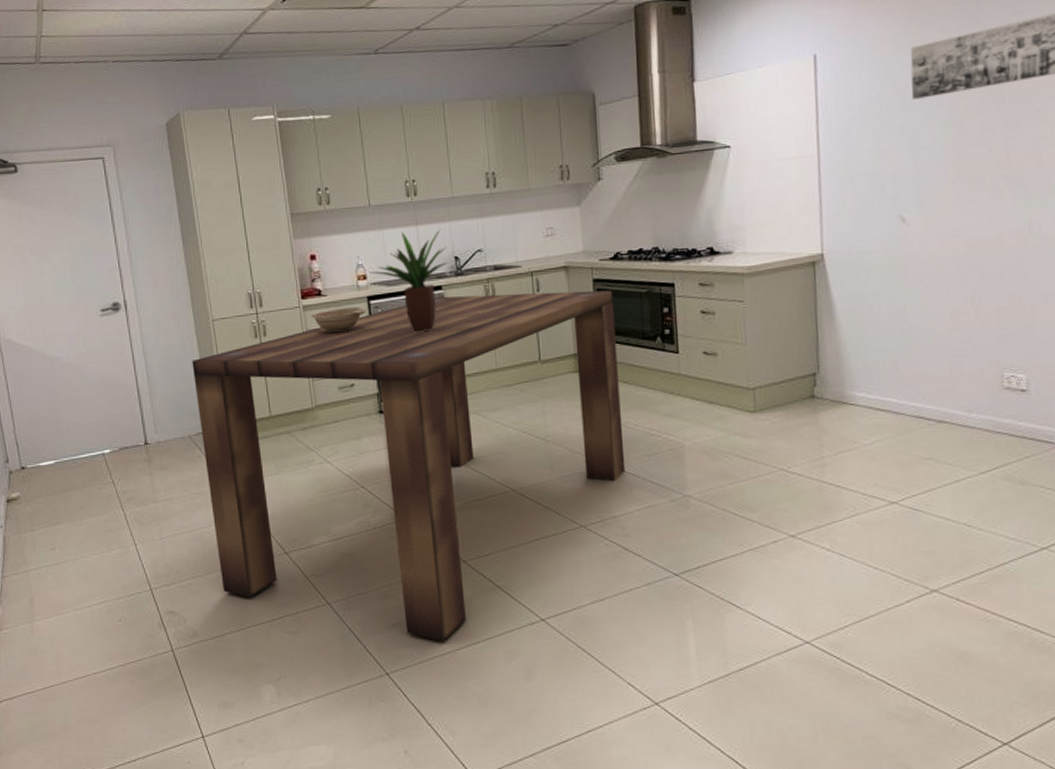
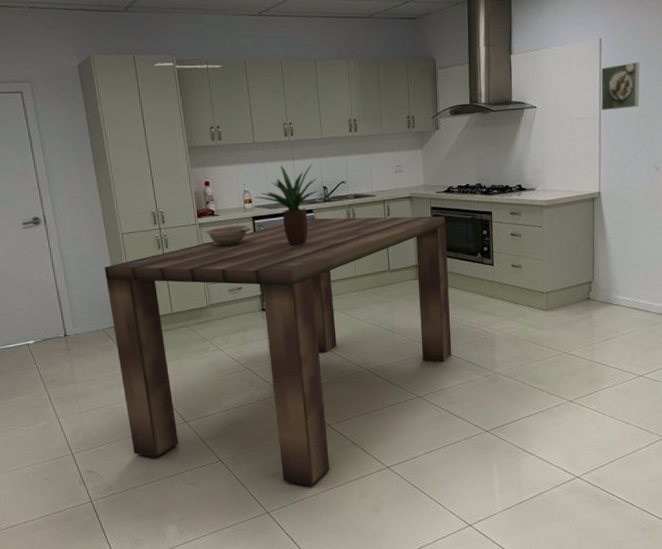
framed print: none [818,81,874,148] -> present [601,62,640,111]

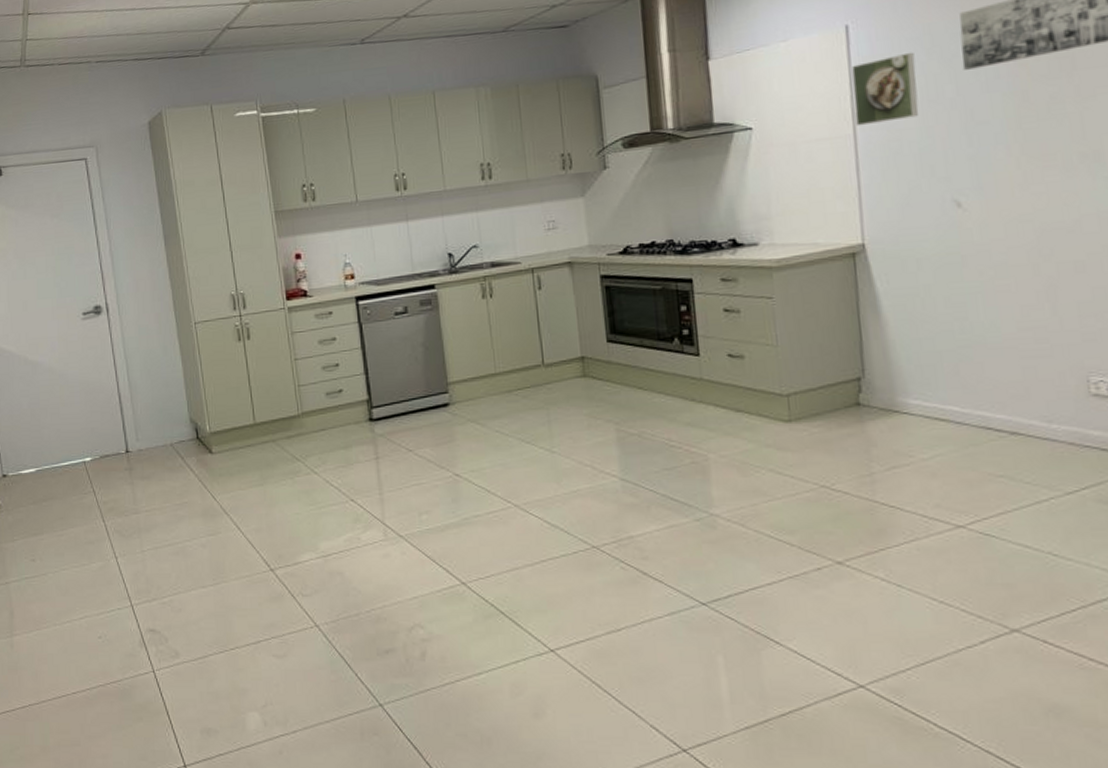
dining table: present [104,216,452,487] -> none [174,287,642,672]
decorative bowl: present [206,225,251,246] -> none [296,308,355,336]
potted plant: present [254,163,318,247] -> none [358,224,441,335]

